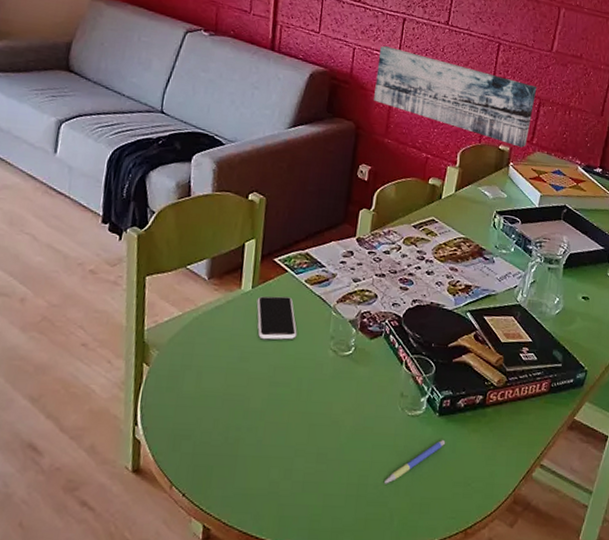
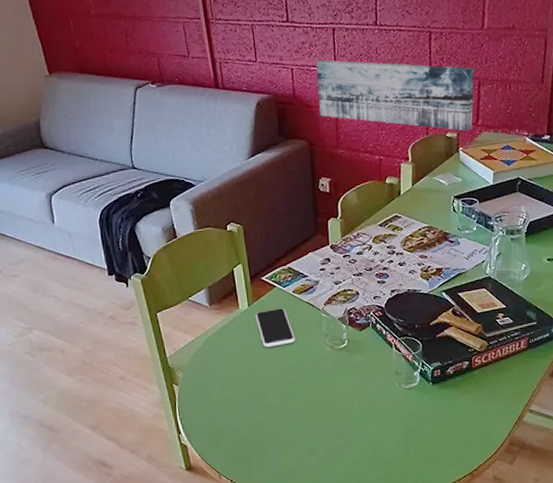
pen: present [384,440,446,484] -> none [395,404,443,447]

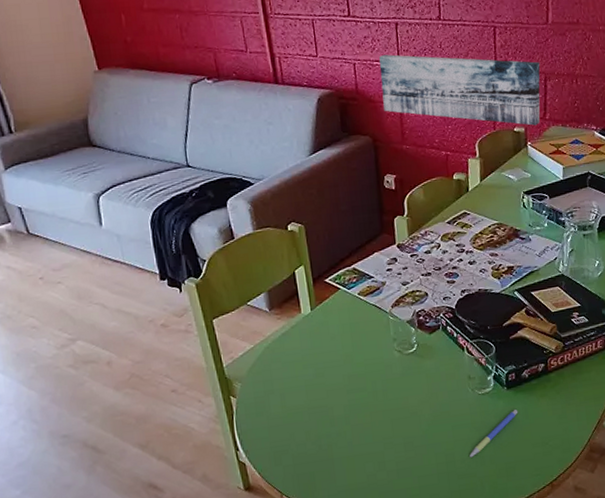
smartphone: present [255,308,296,348] -> none [318,311,362,354]
pen: none [395,404,443,447] -> present [470,410,519,458]

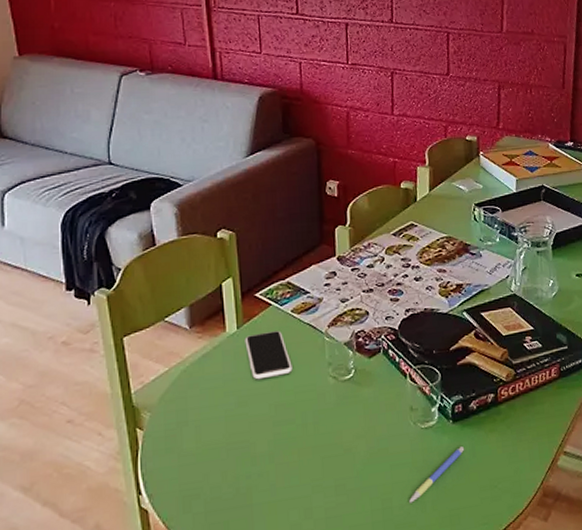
smartphone: none [318,311,362,354] -> present [244,331,293,380]
wall art: present [379,54,541,126] -> none [327,54,494,135]

